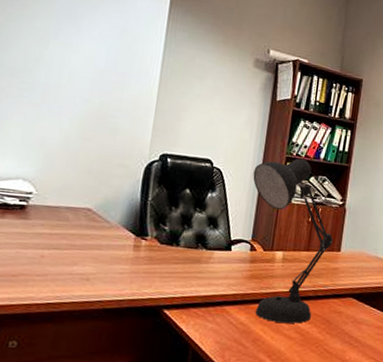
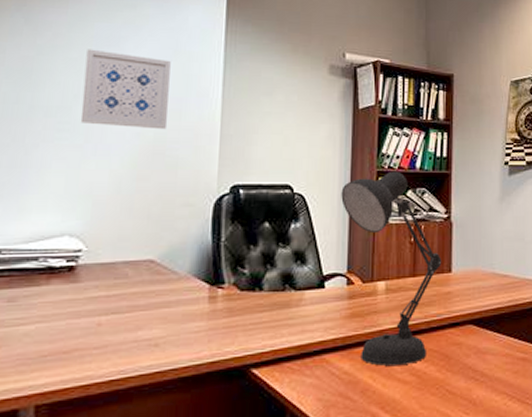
wall art: none [39,21,119,99] -> present [80,49,171,130]

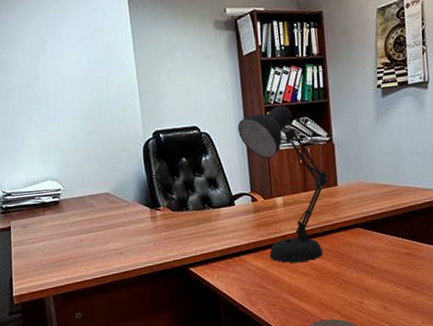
wall art: present [80,49,171,130] -> none [35,38,100,97]

